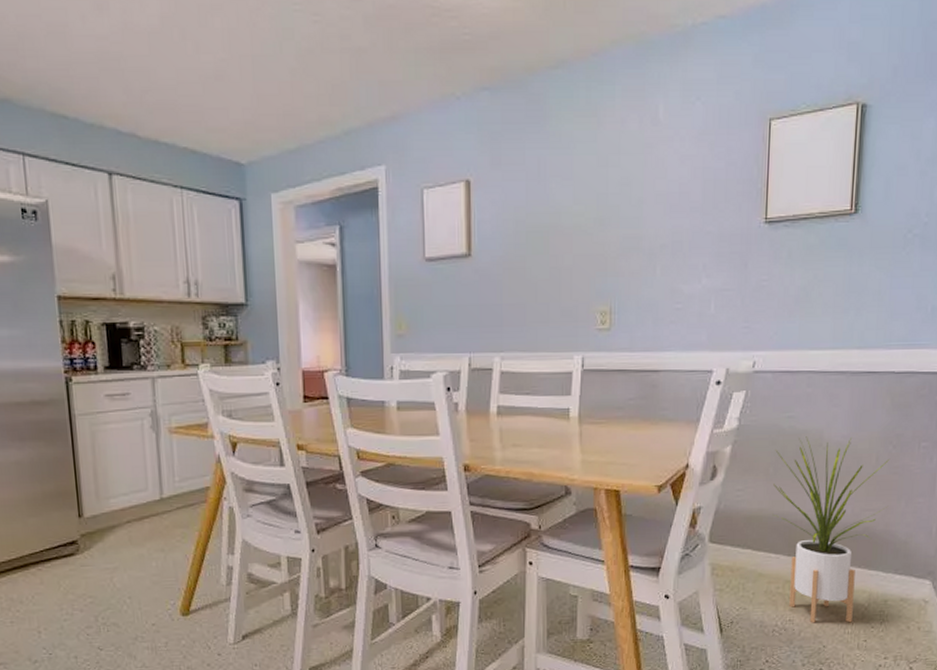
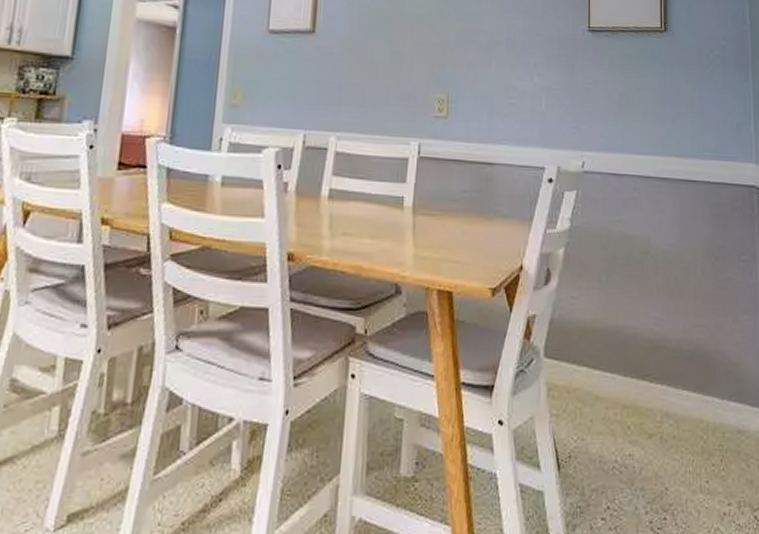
house plant: present [772,436,890,623] -> none [606,242,717,459]

